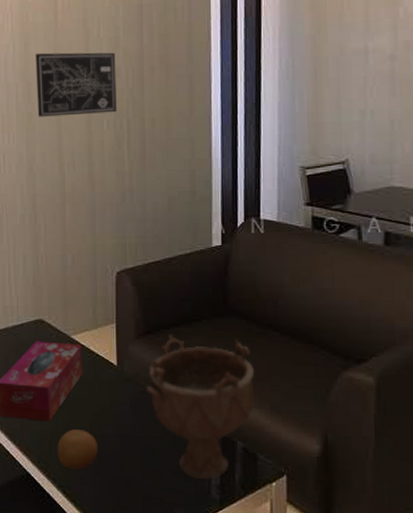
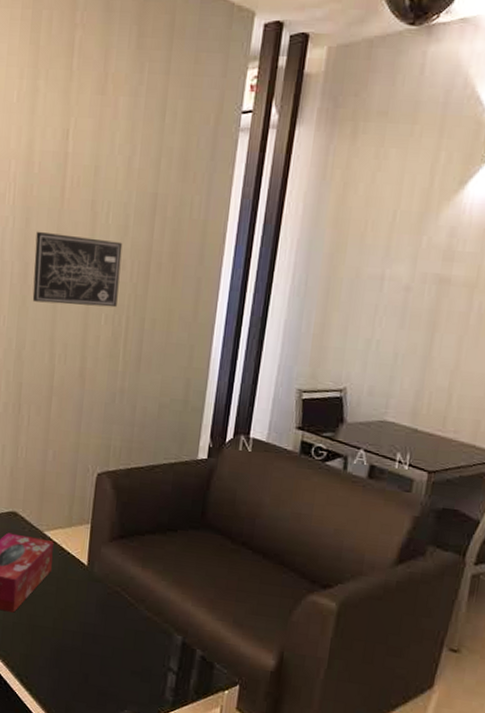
fruit: present [57,429,99,470] -> none [18,622,60,661]
decorative bowl: present [146,335,255,479] -> none [114,541,223,682]

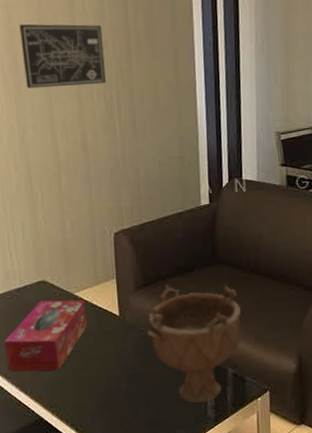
decorative bowl: none [114,541,223,682] -> present [147,284,242,403]

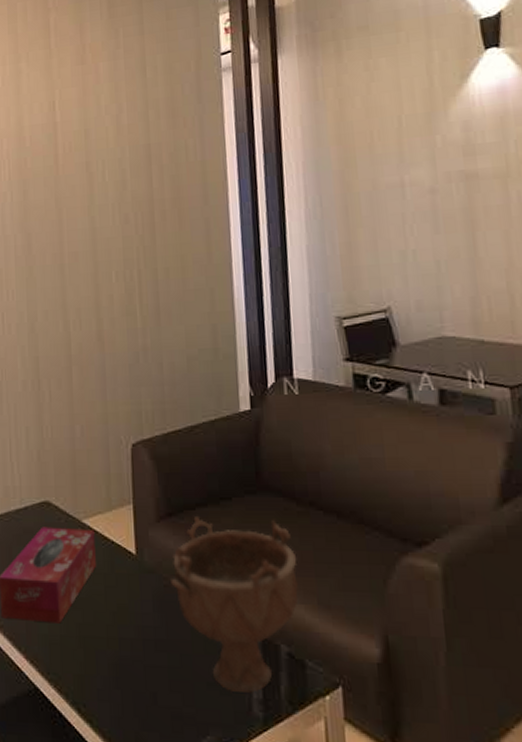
wall art: present [19,23,106,88] -> none [35,197,126,271]

